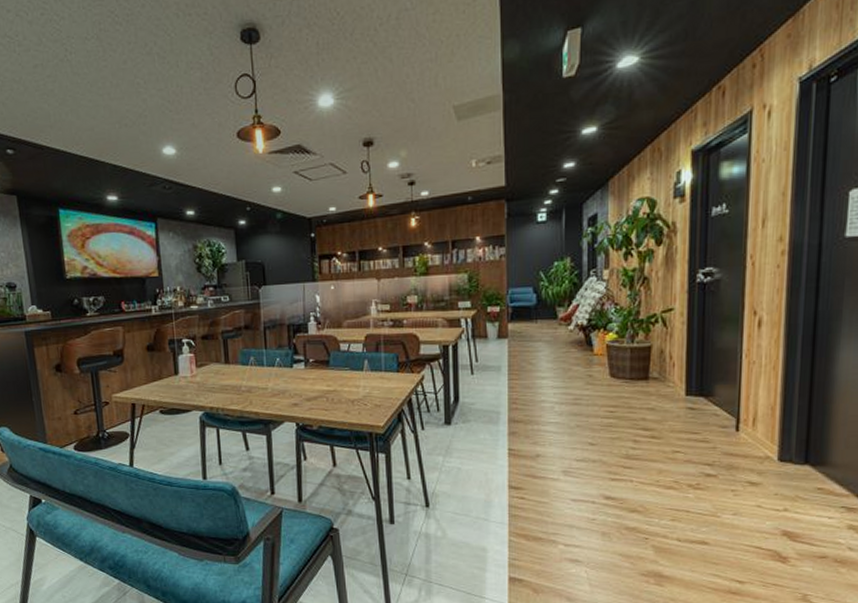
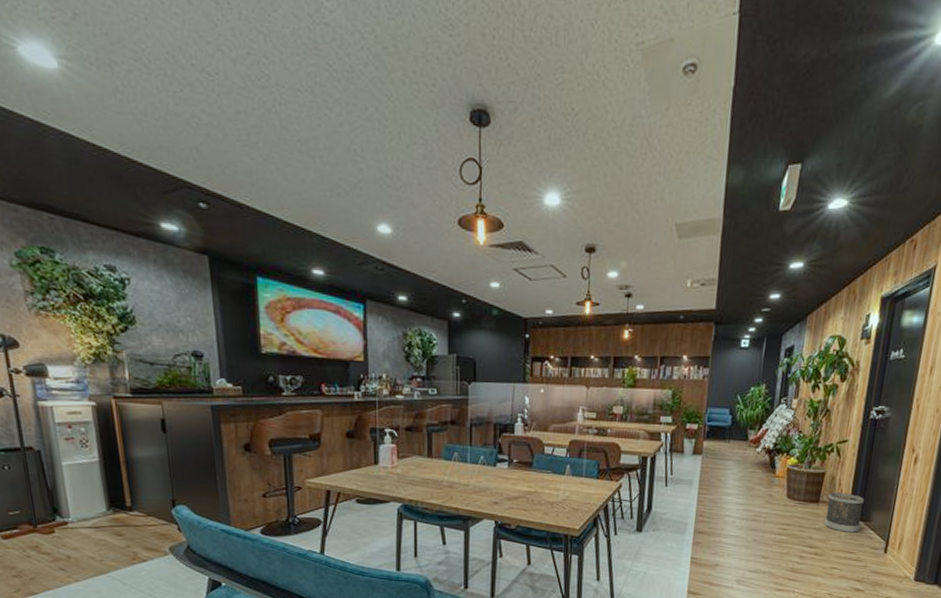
wastebasket: none [658,366,703,411] -> present [824,492,864,532]

